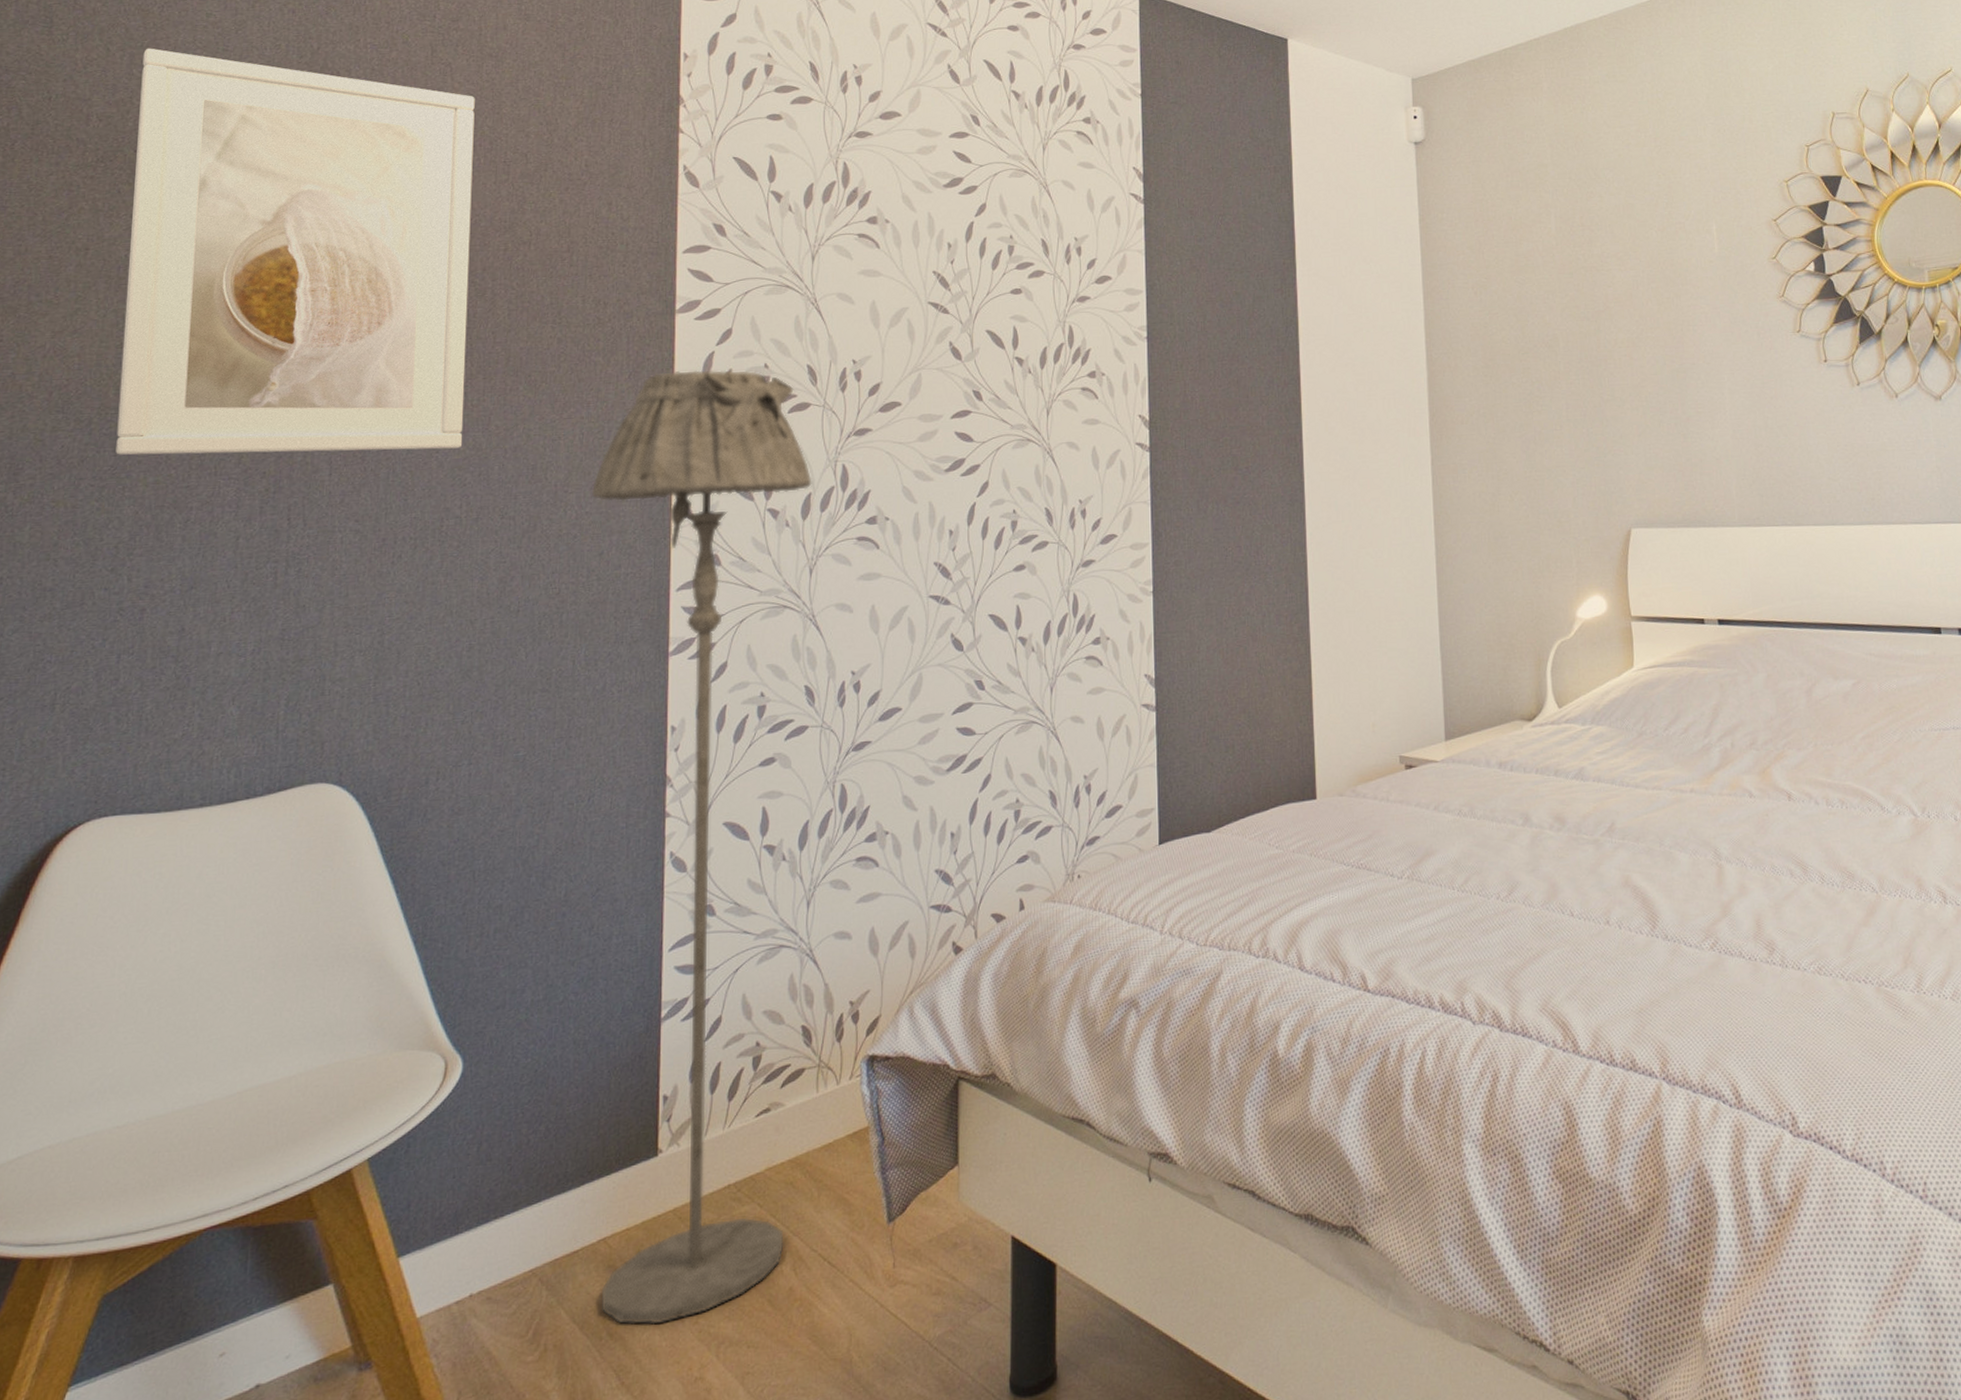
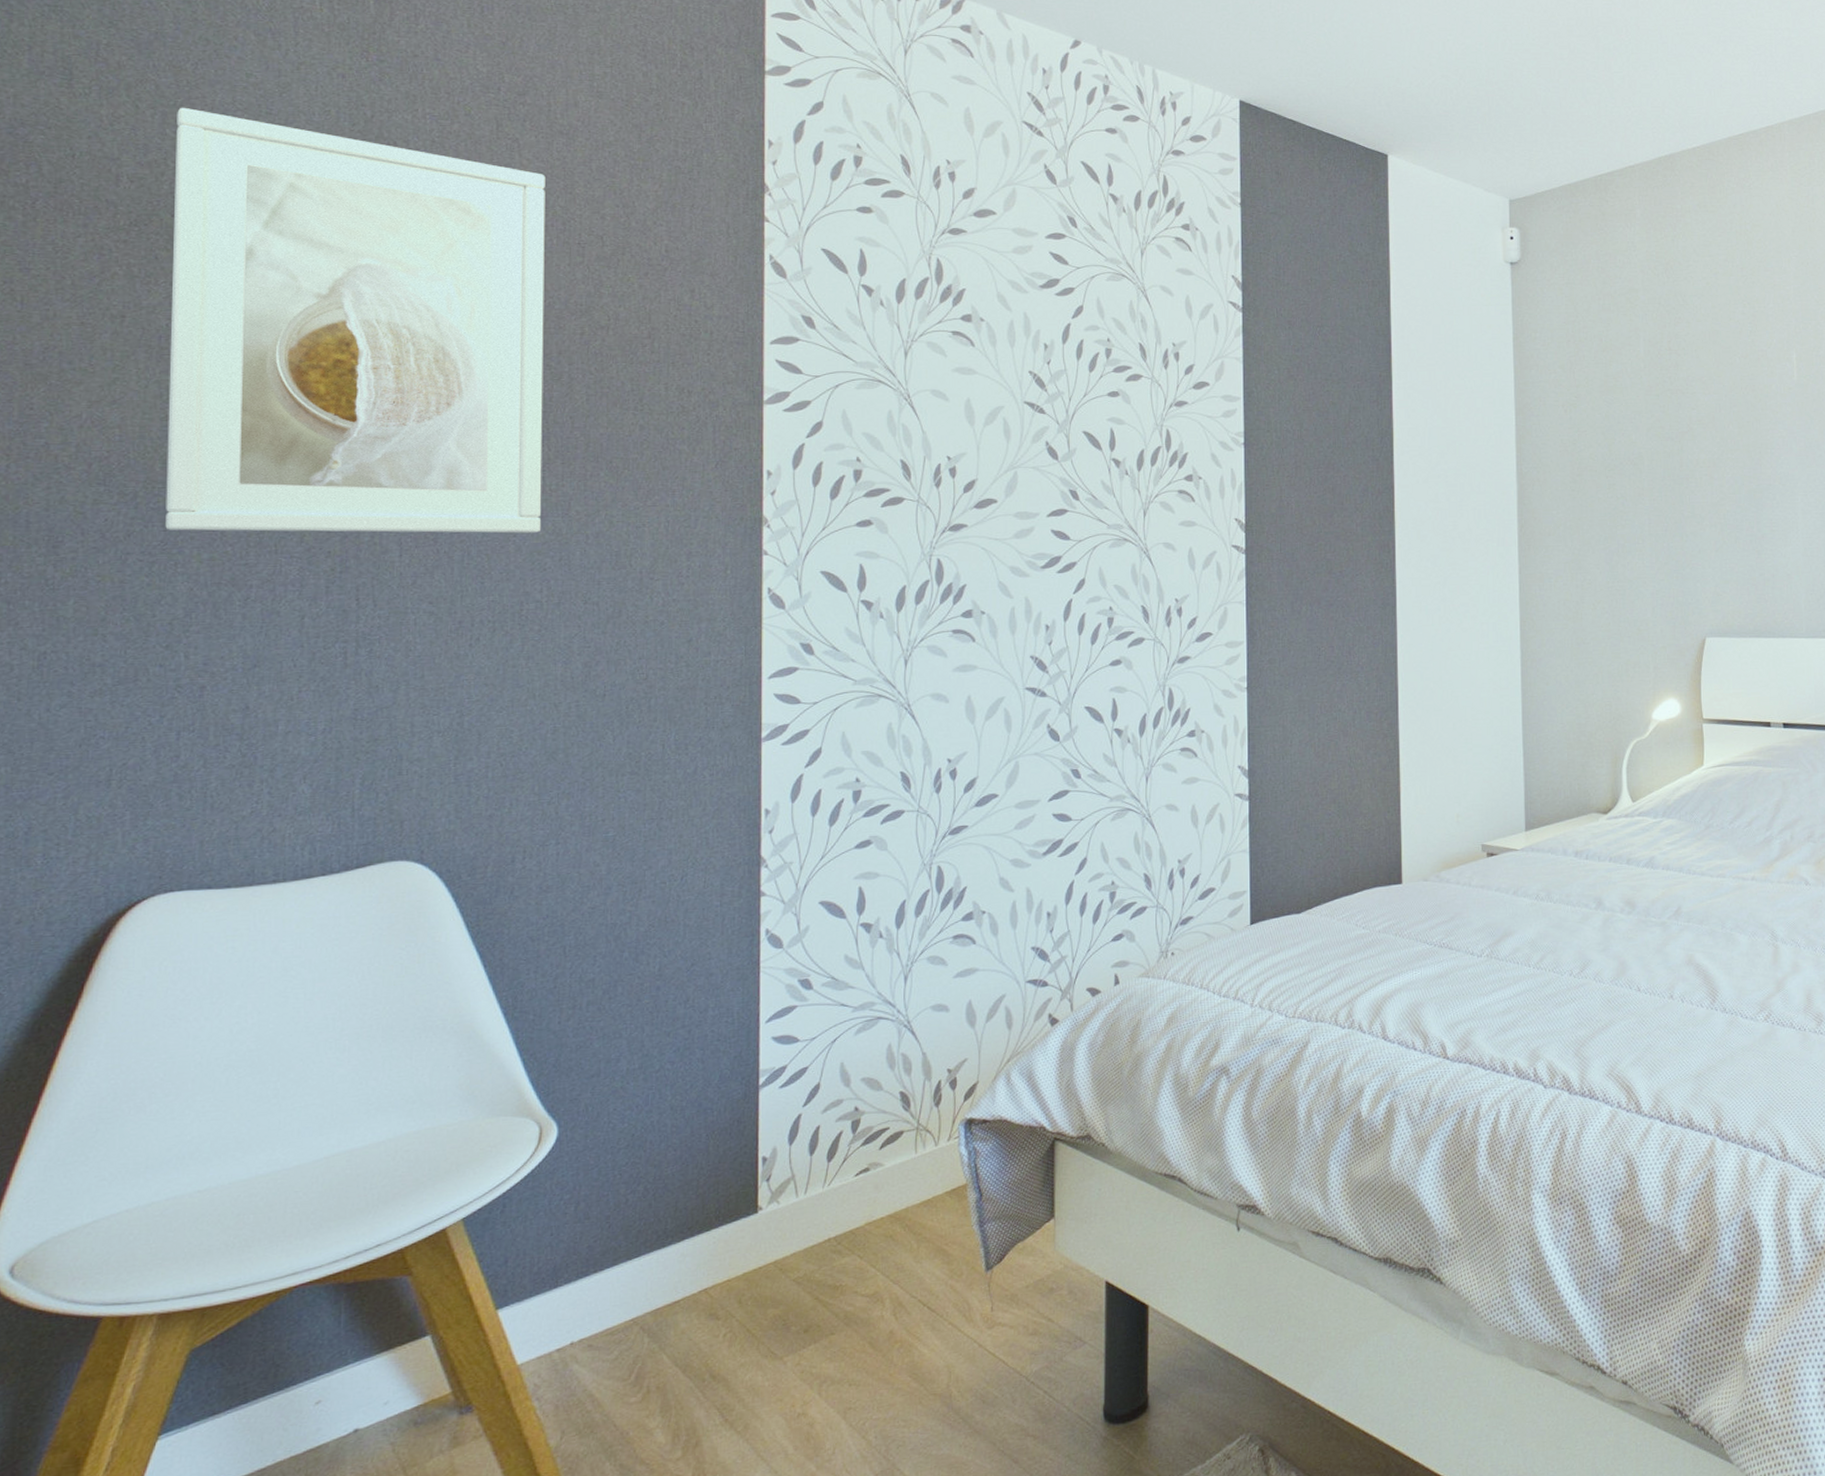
floor lamp: present [591,370,812,1325] -> none [678,461,907,1367]

